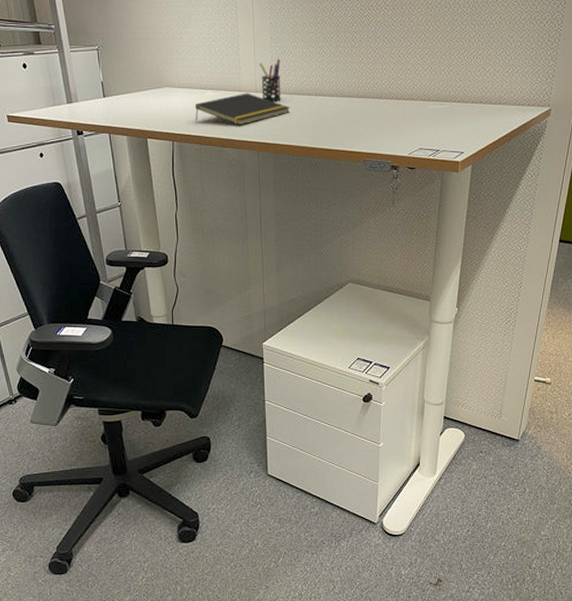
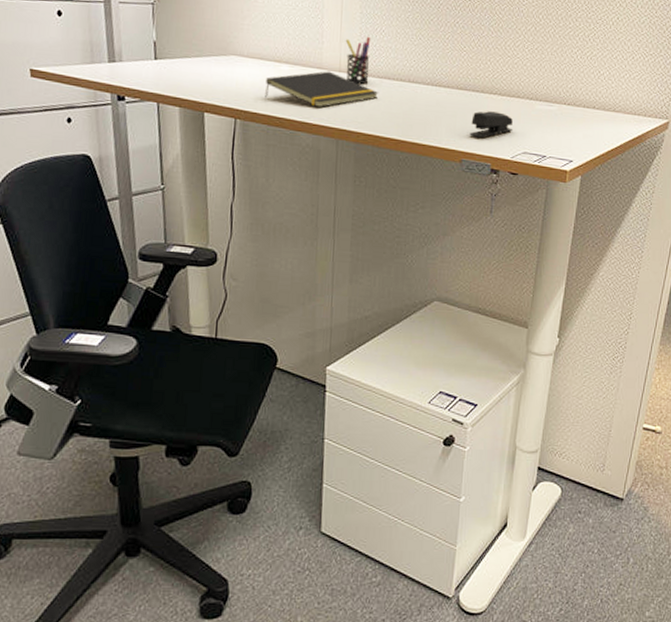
stapler: none [371,115,410,138] -> present [469,111,514,138]

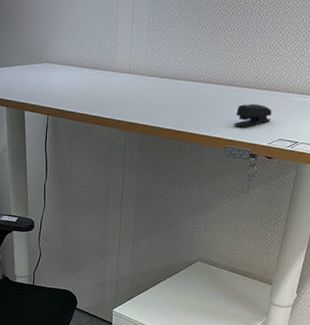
notepad: present [265,71,379,108] -> none [70,73,161,104]
pen holder: present [345,37,370,85] -> none [134,42,155,84]

